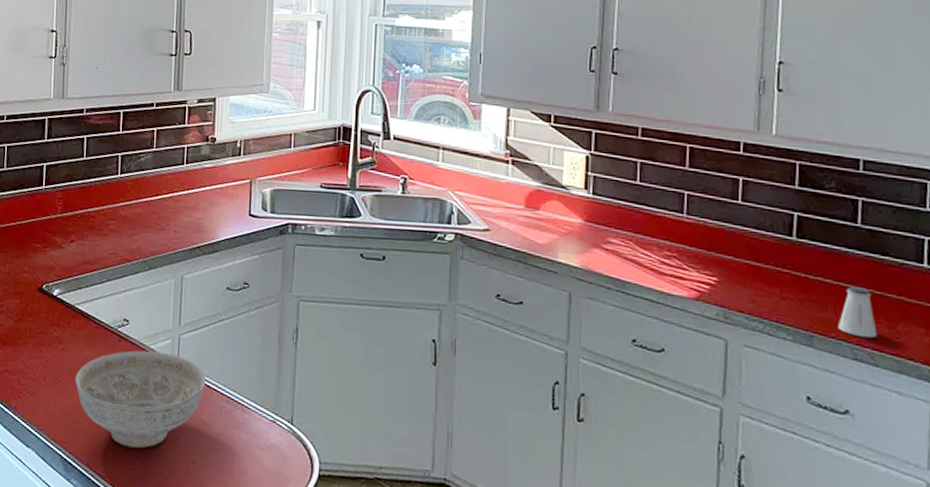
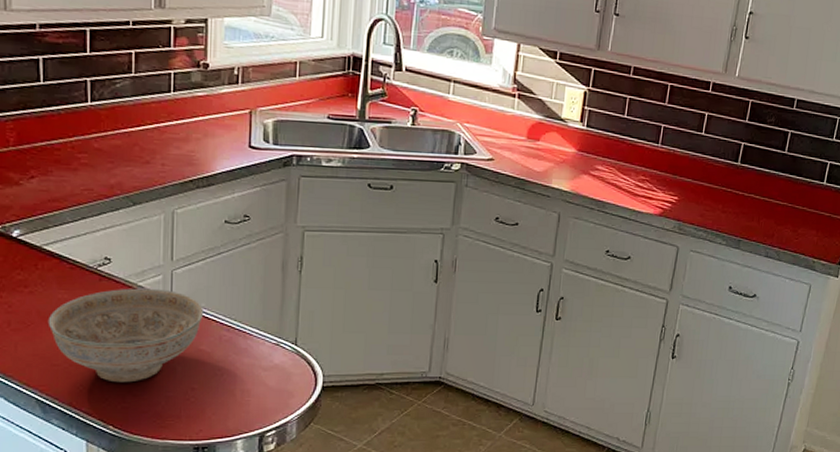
saltshaker: present [838,286,878,339] -> none [759,201,786,240]

